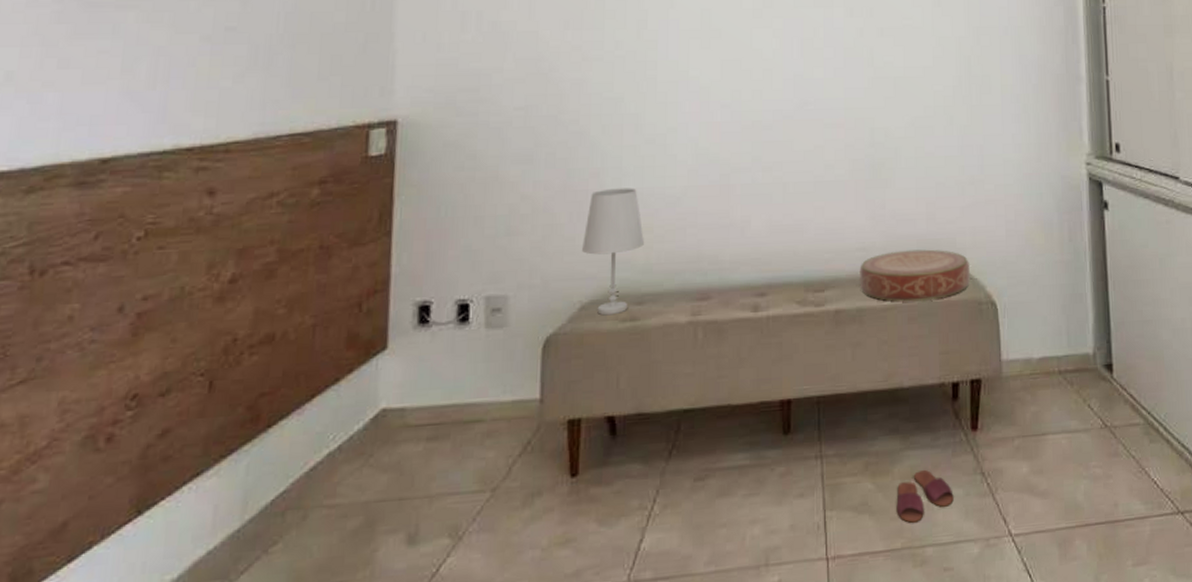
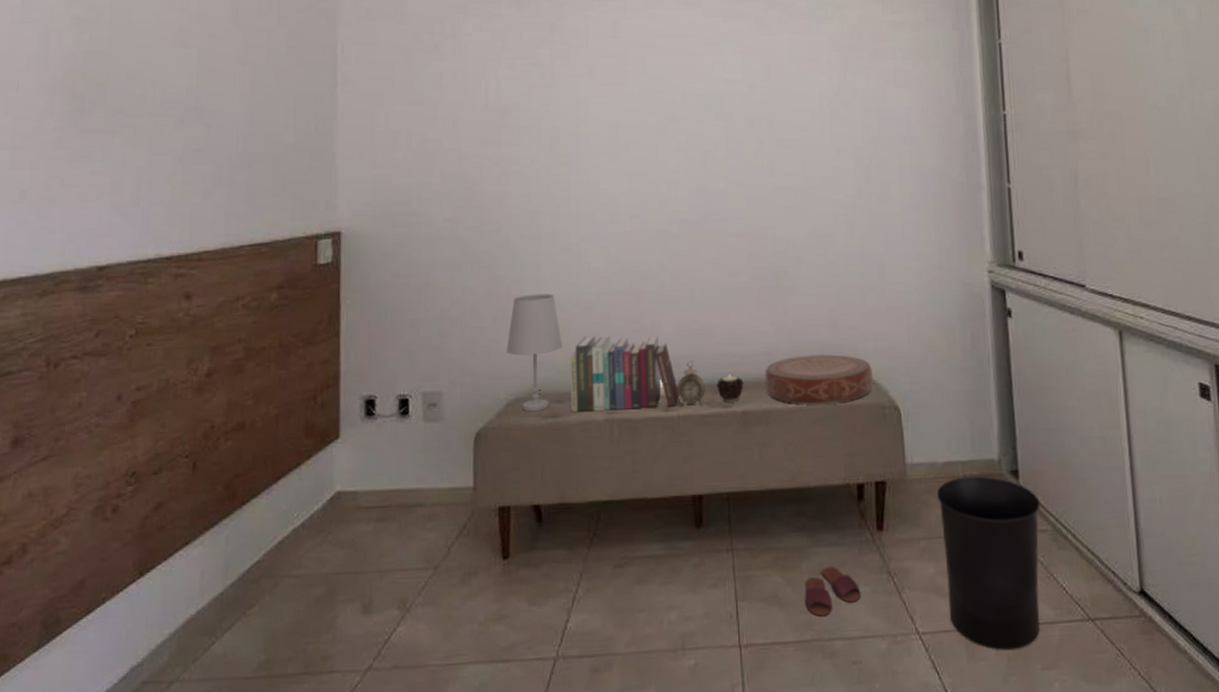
books: none [651,231,769,316] -> present [570,335,679,413]
alarm clock: none [766,258,797,306] -> present [677,361,706,406]
candle: none [809,270,838,301] -> present [717,373,744,402]
waste bin: none [1031,370,1133,548] -> present [936,476,1040,650]

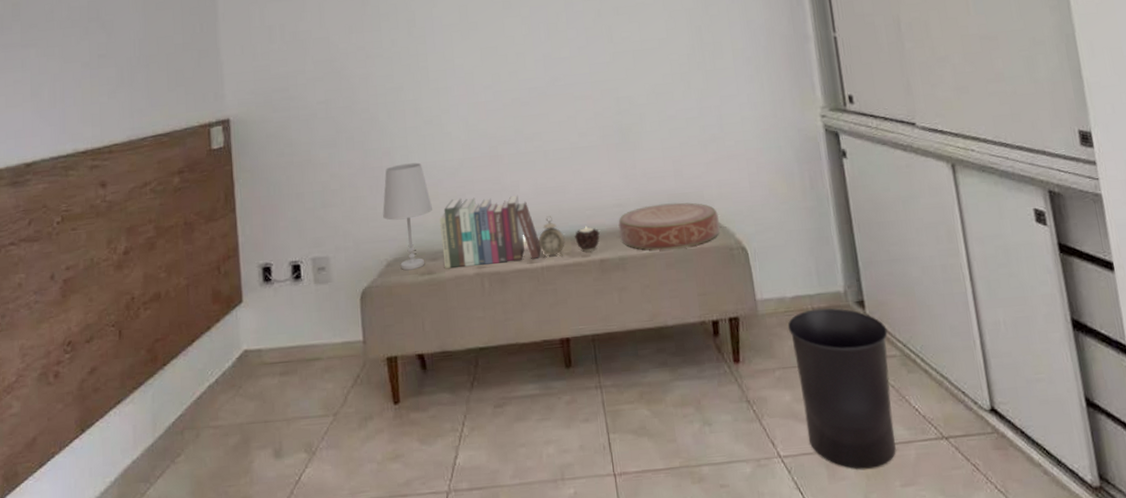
slippers: present [805,567,861,616] -> none [671,398,724,445]

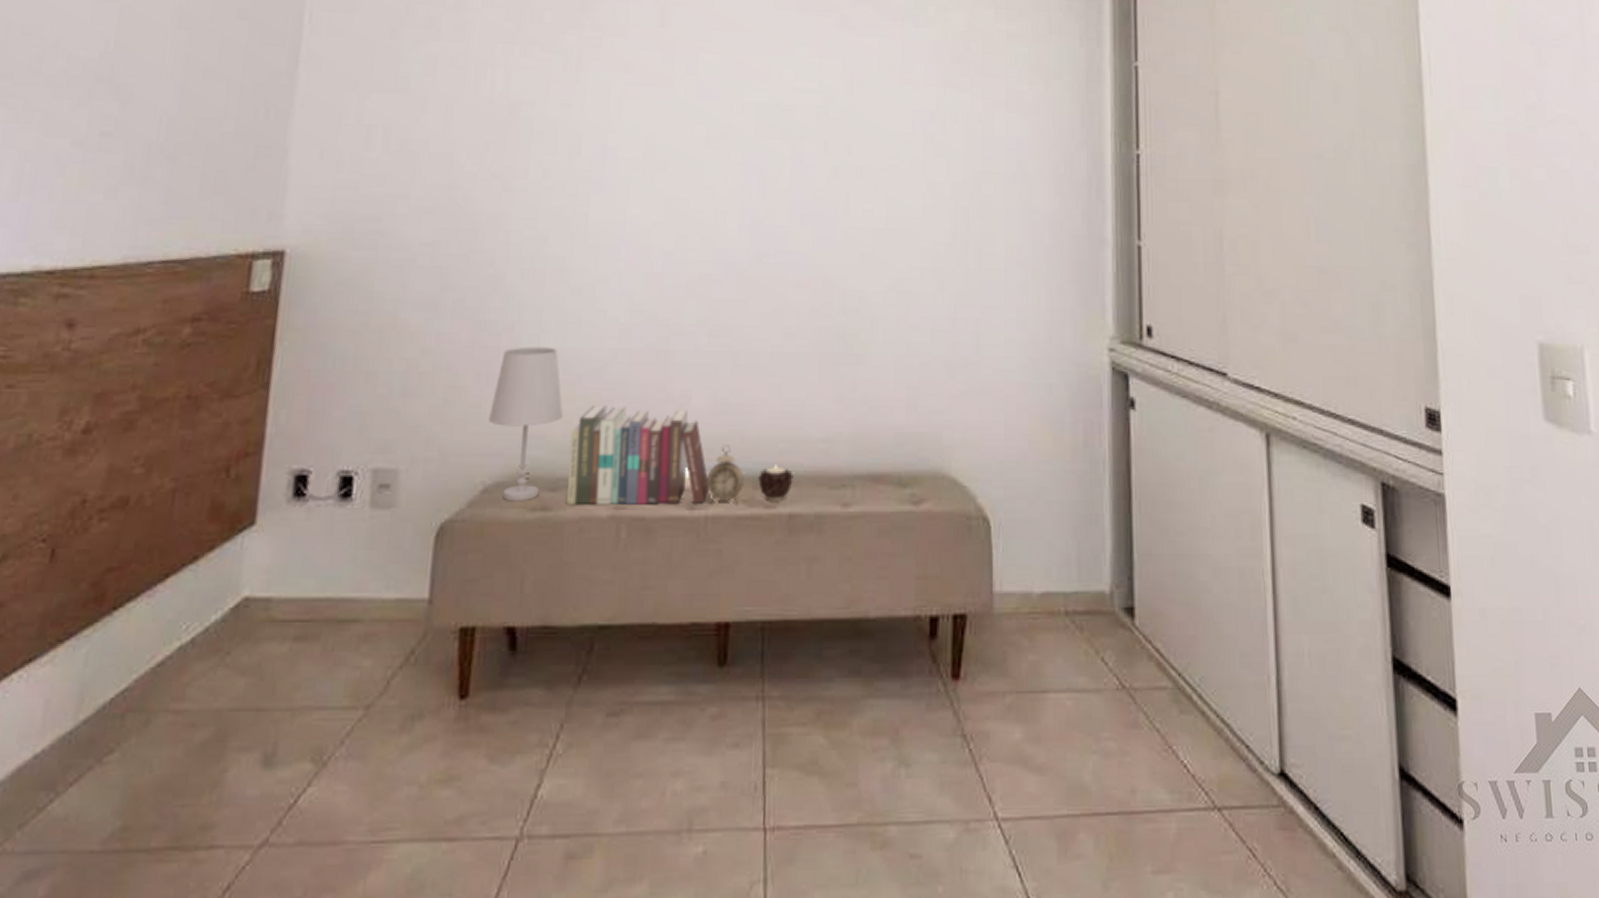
cushion: present [618,202,720,250] -> none [820,445,957,510]
waste bin: present [787,307,896,469] -> none [1030,613,1160,845]

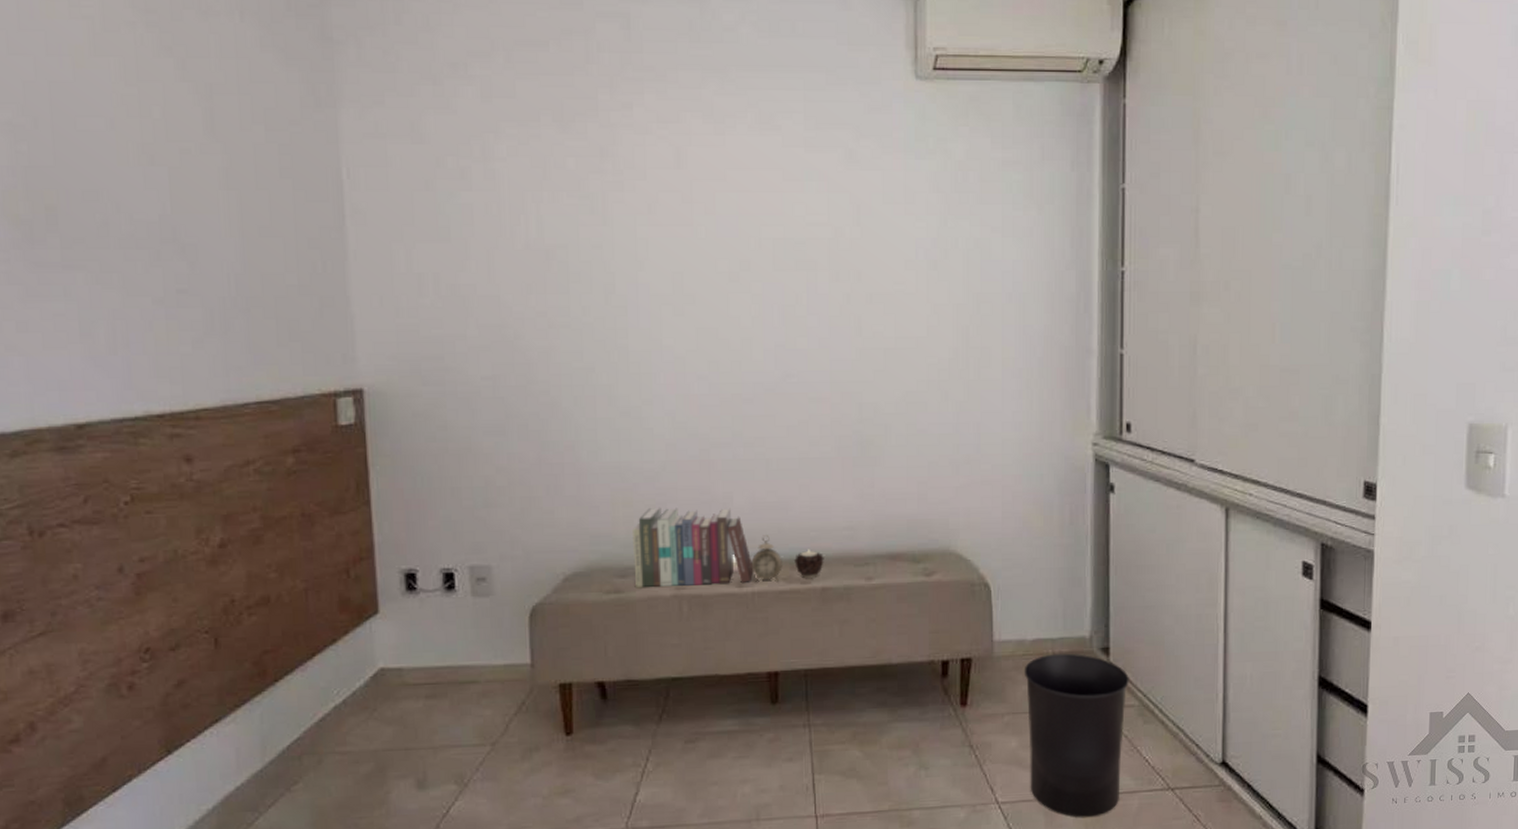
table lamp: present [489,346,563,502] -> none [562,461,624,587]
waste bin: none [1030,613,1160,845] -> present [1024,653,1129,817]

